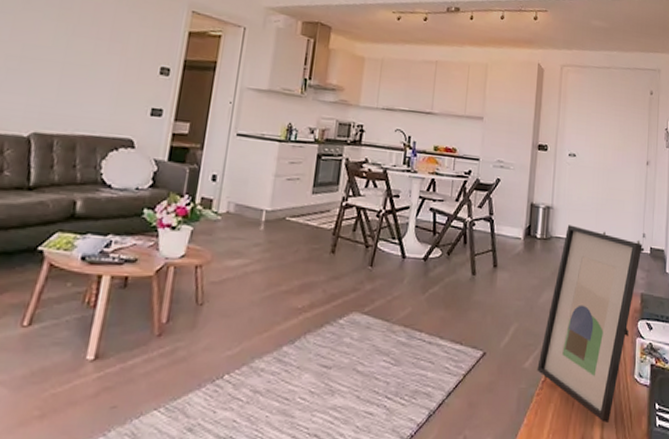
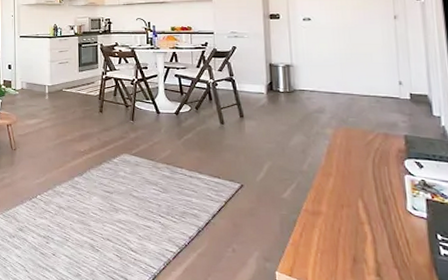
picture frame: present [537,225,645,423] -> none [296,79,403,248]

